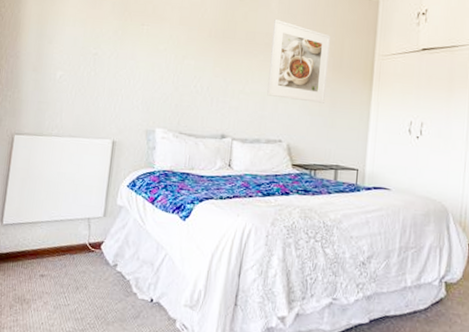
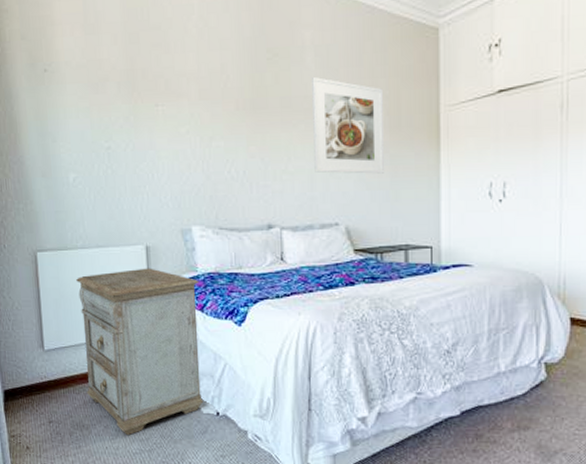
nightstand: none [34,159,155,314] -> present [76,268,204,436]

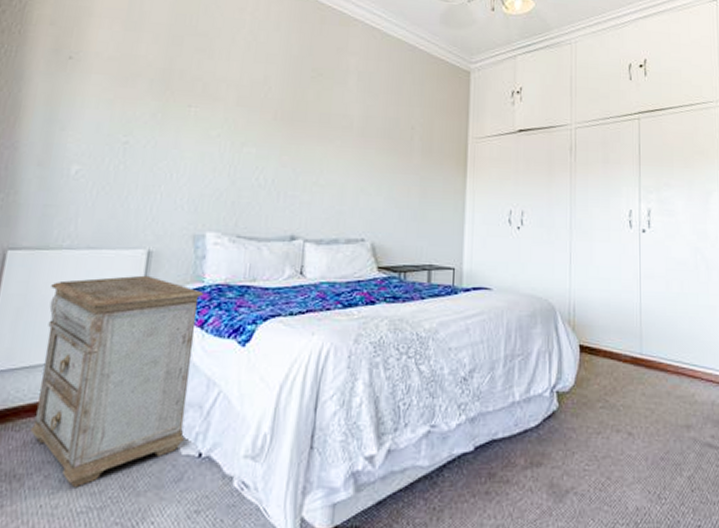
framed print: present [312,77,385,174] -> none [346,99,418,194]

